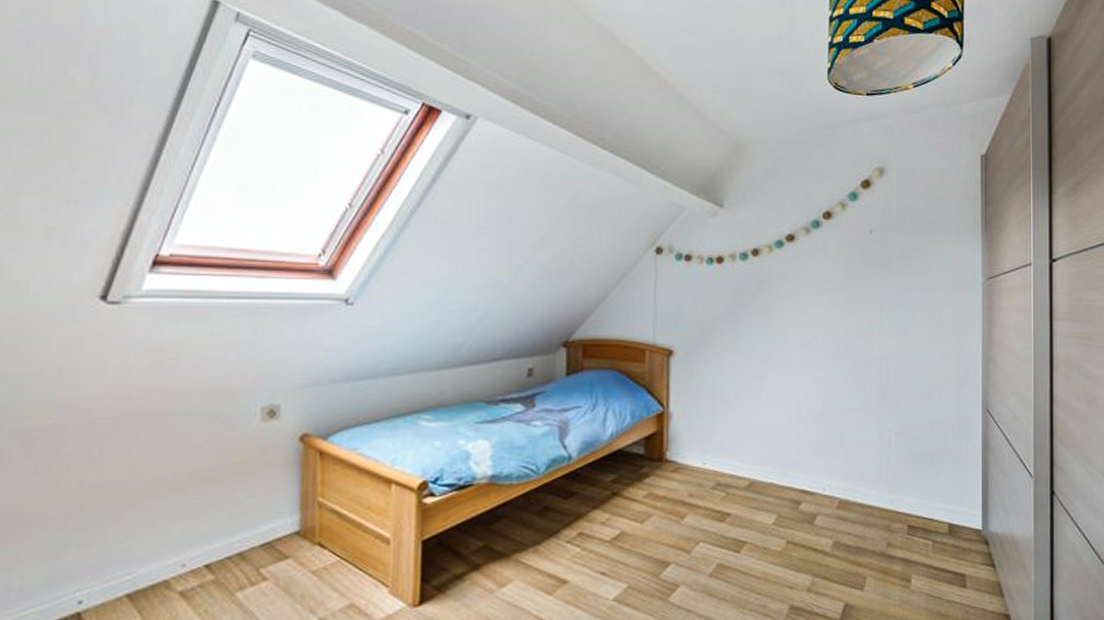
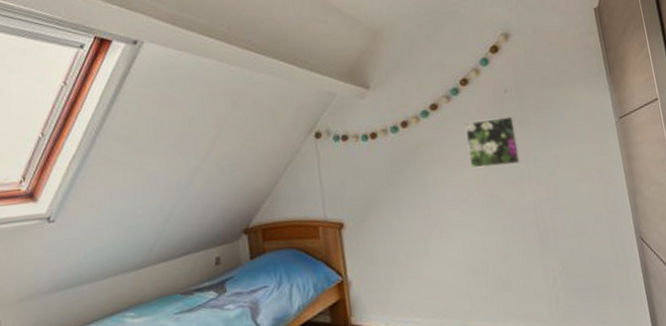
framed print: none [820,259,875,313] -> present [464,116,521,169]

